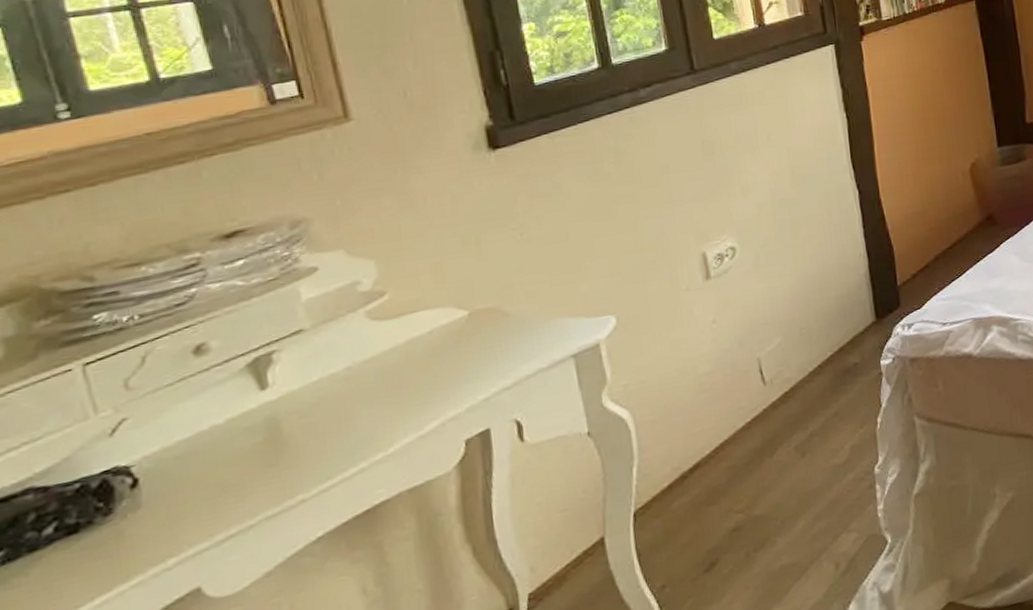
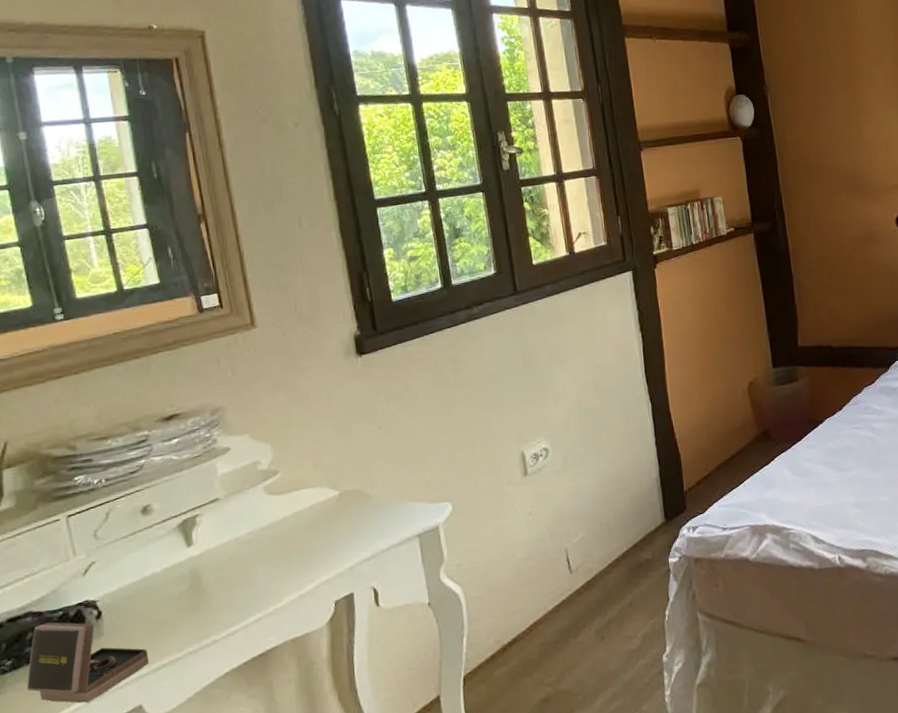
jewelry box: none [28,494,210,597] -> present [26,622,150,704]

